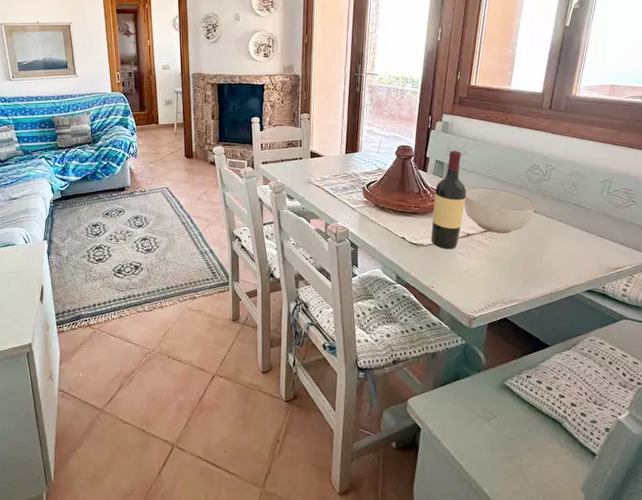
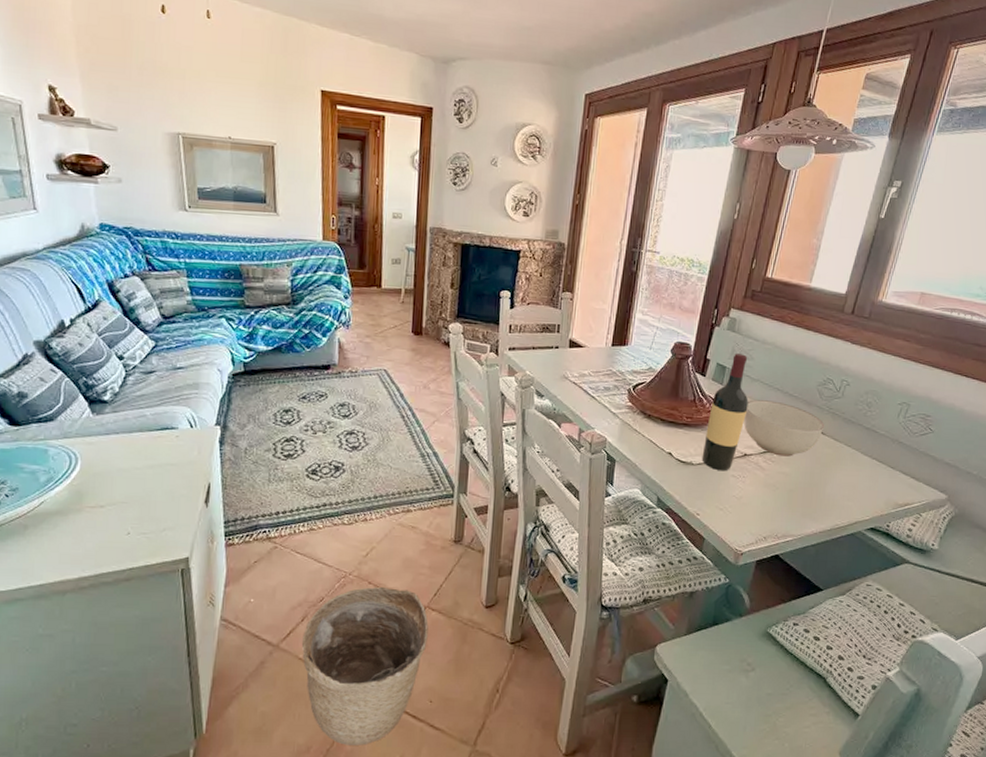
basket: none [120,360,218,488] -> present [301,587,429,745]

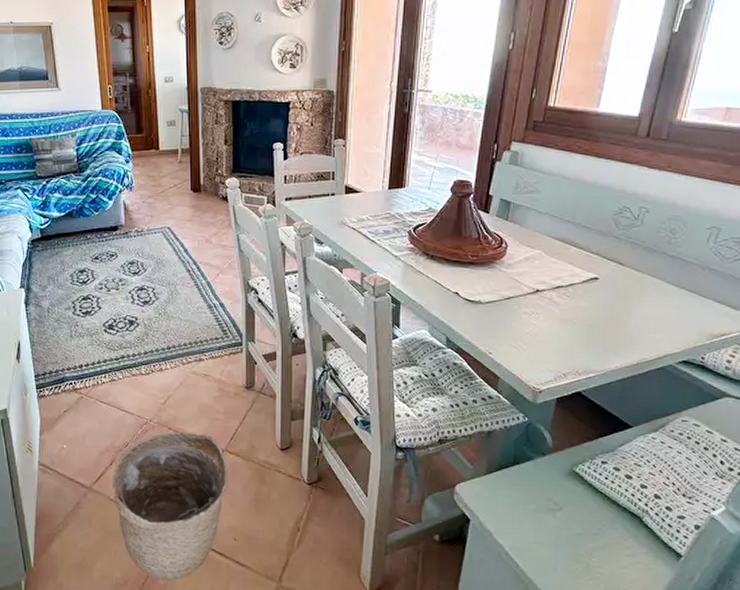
wine bottle: present [702,353,749,470] -> none [490,188,537,307]
bowl: present [743,399,825,457] -> none [533,234,624,290]

